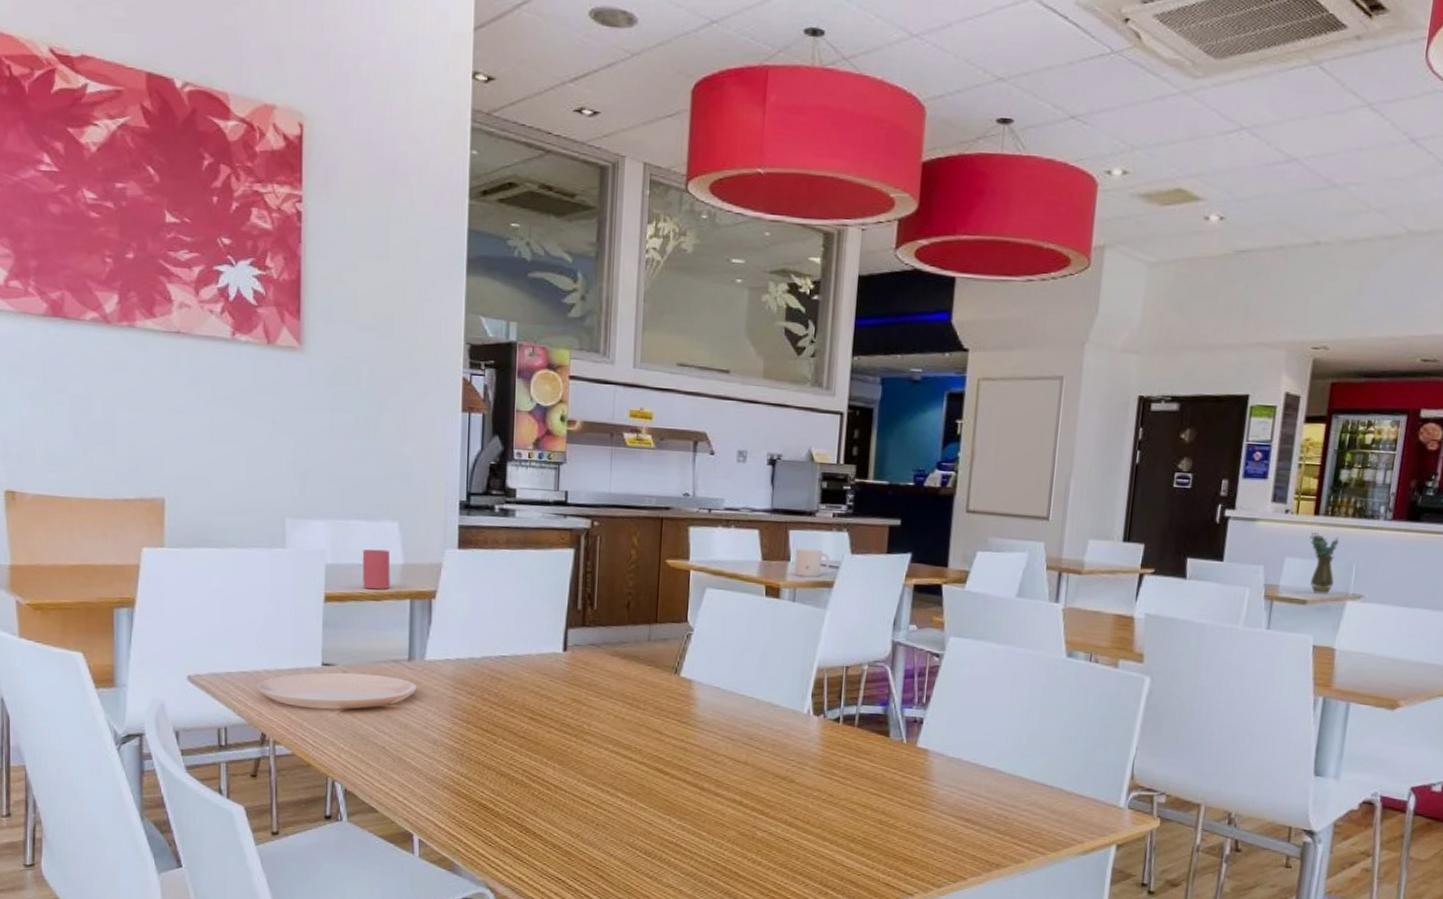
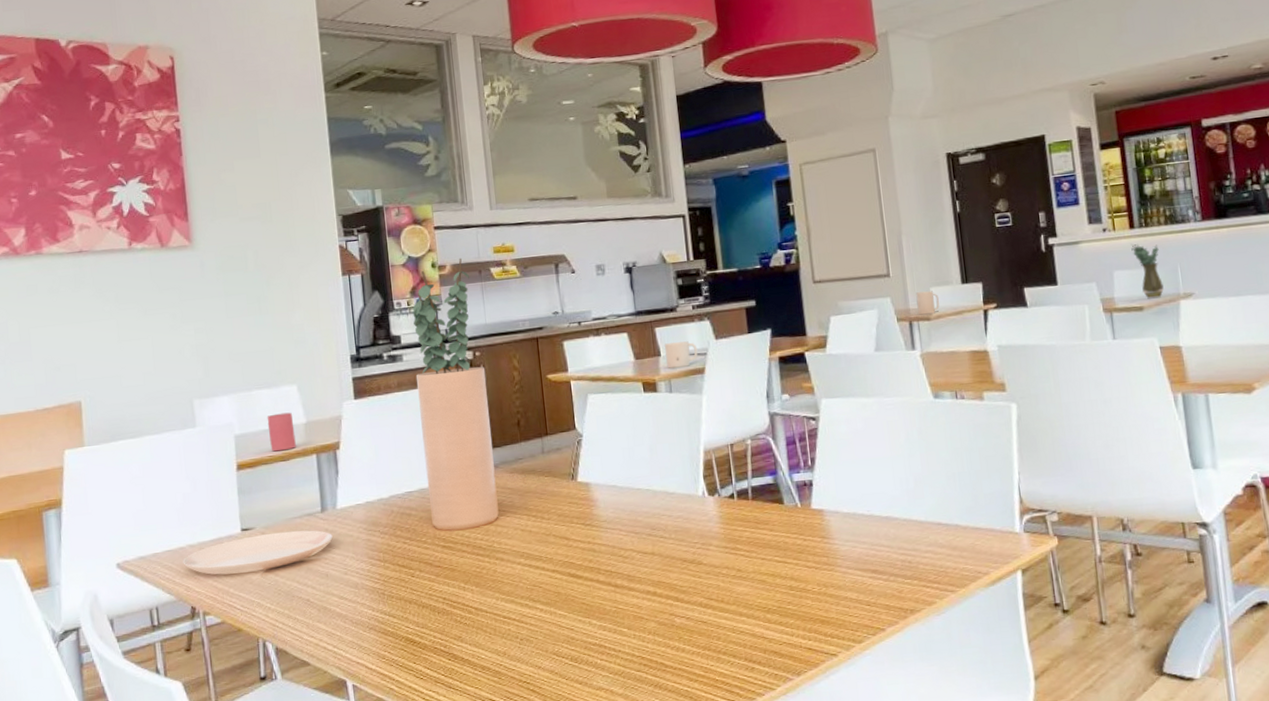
vase: none [522,415,602,706] -> present [412,257,499,532]
mug: none [1070,542,1095,568] -> present [916,291,939,315]

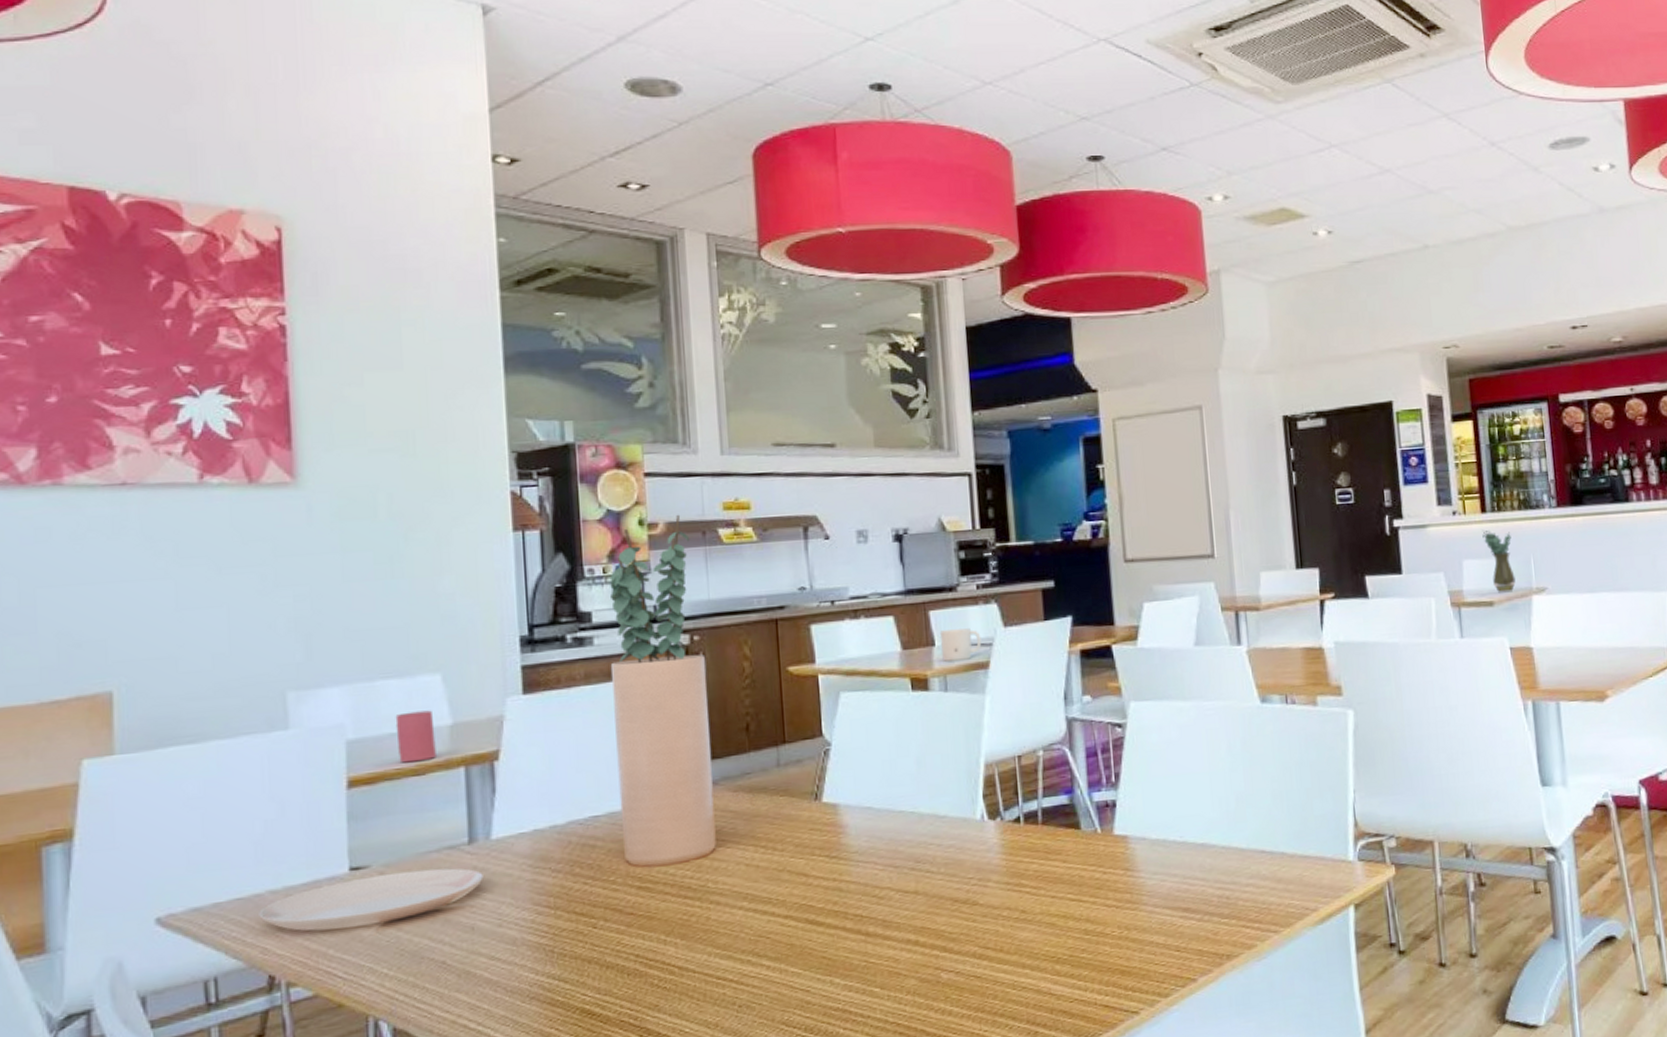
mug: present [916,291,939,315] -> none [1243,576,1270,604]

